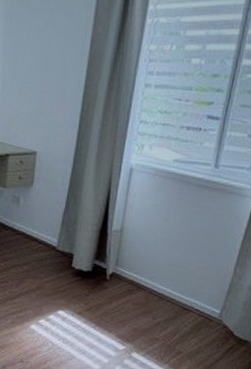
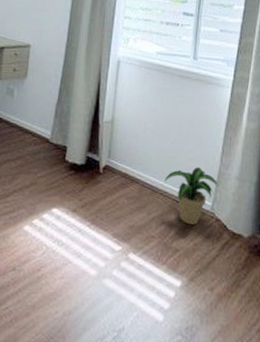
potted plant: none [172,276,230,330] -> present [164,166,219,225]

